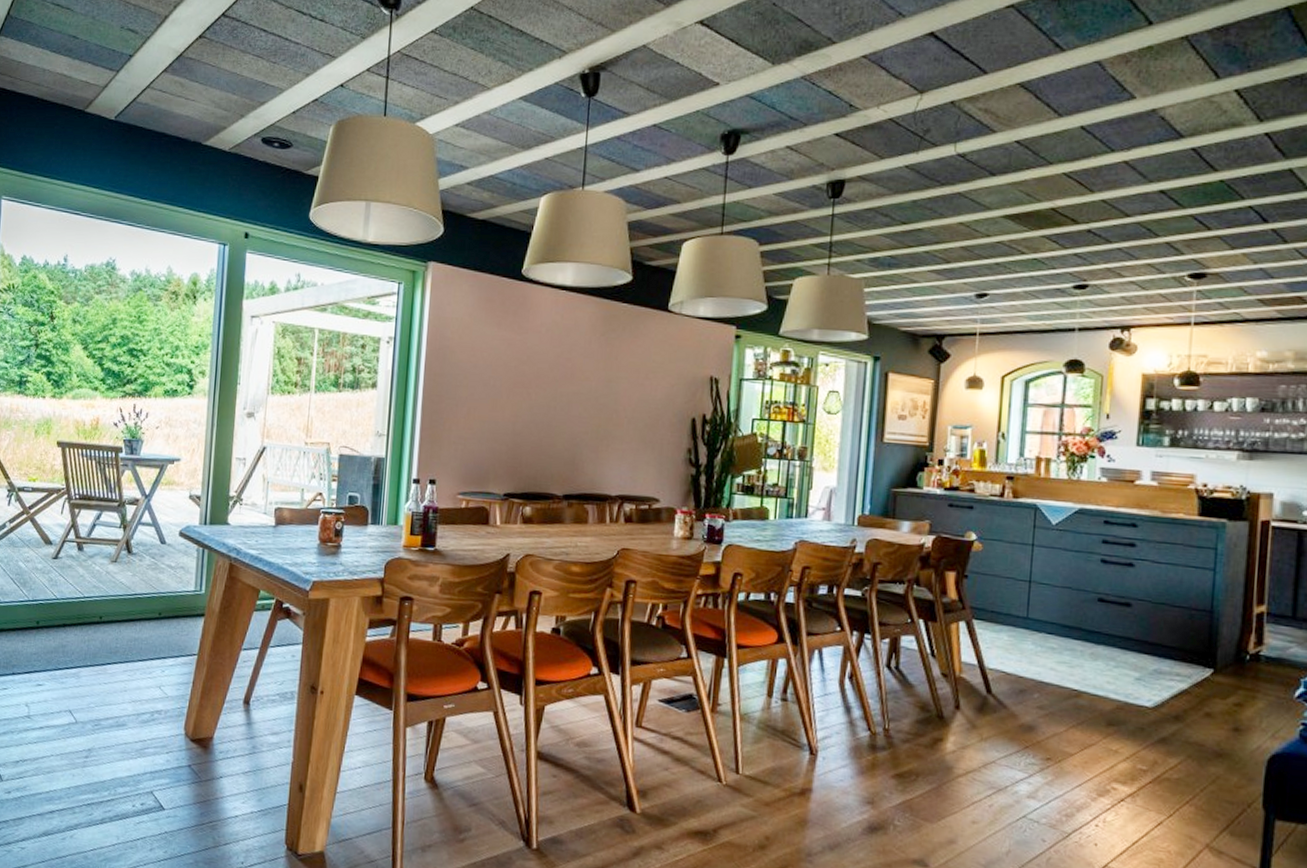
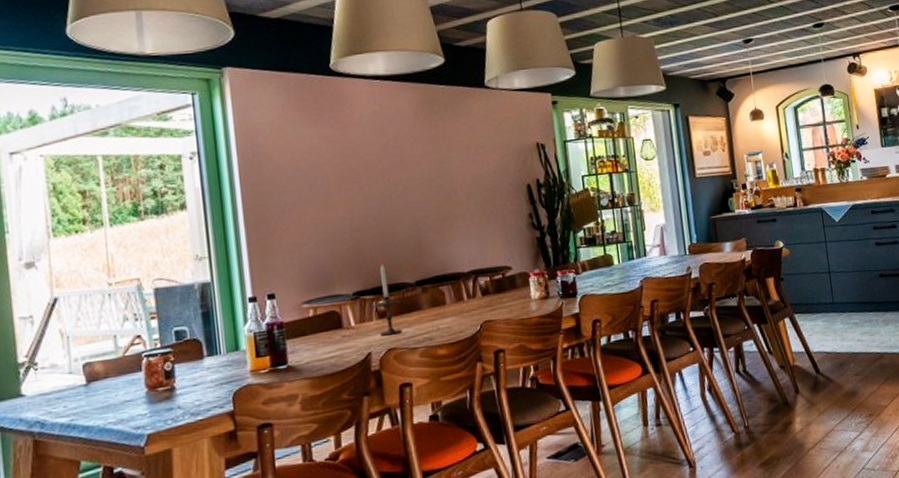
candlestick: none [520,465,546,543] -> present [374,258,403,337]

